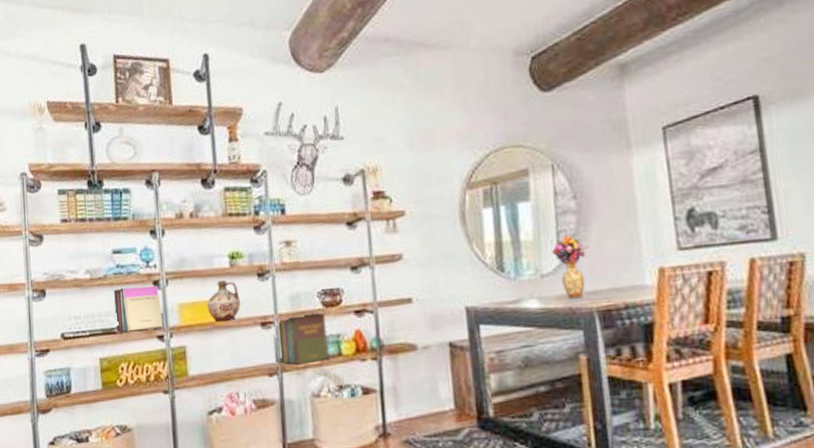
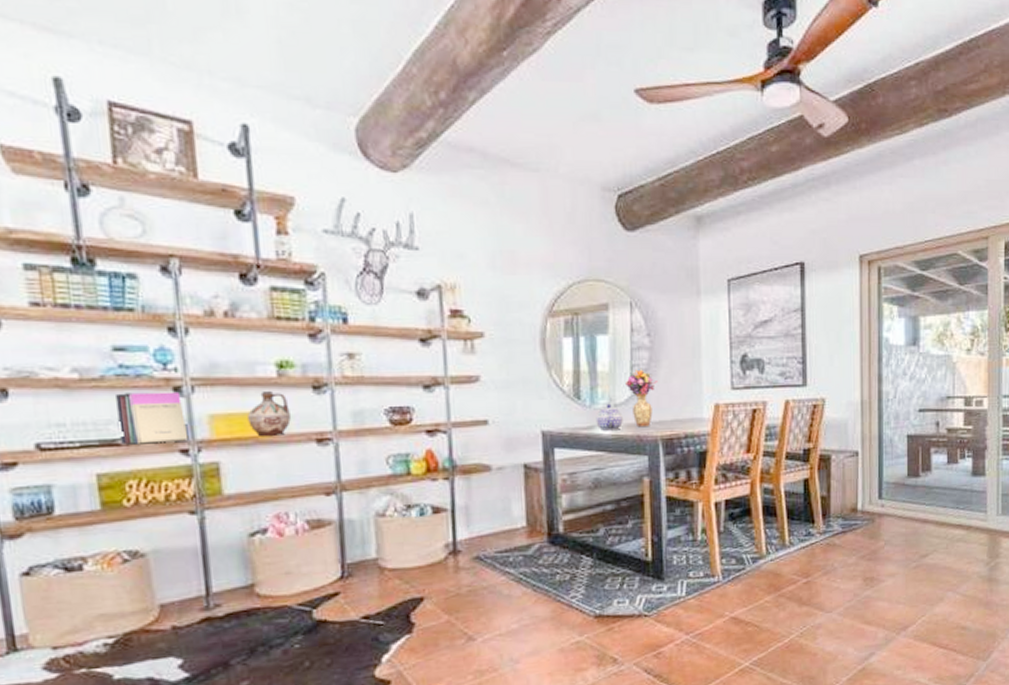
books: present [273,312,328,365] -> none [331,429,396,484]
teapot: none [521,274,552,304] -> present [595,403,623,431]

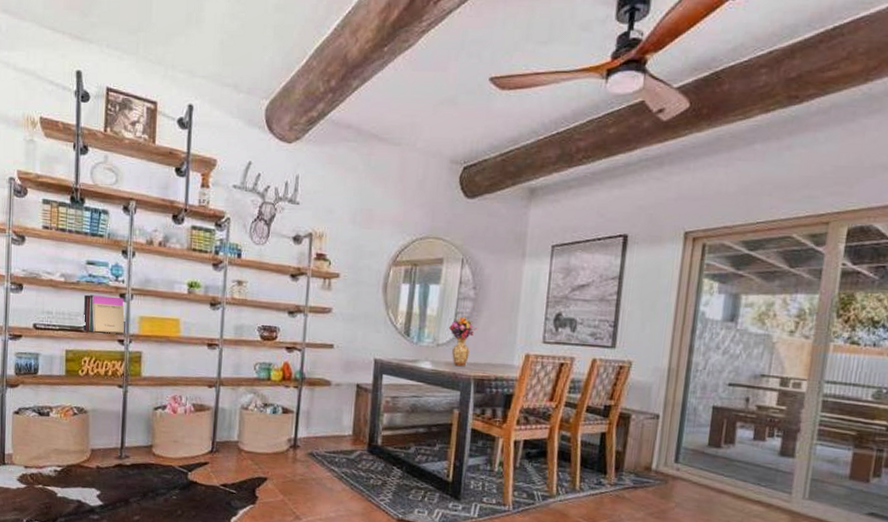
ceramic jug: present [248,392,291,437] -> none [164,304,193,338]
teapot: present [595,403,623,431] -> none [419,343,443,366]

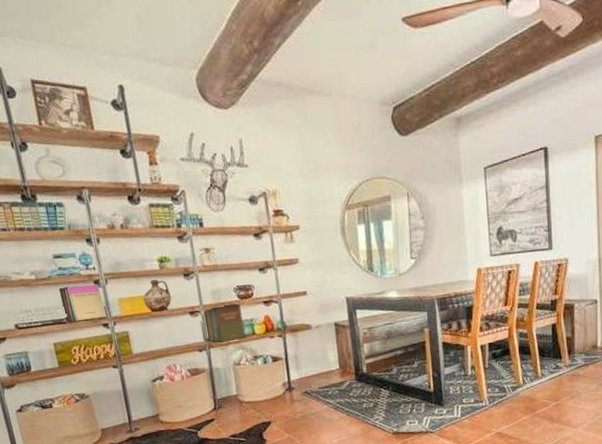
ceramic jug: none [164,304,193,338] -> present [143,280,172,313]
books: none [215,342,261,383] -> present [200,303,245,343]
flower arrangement: present [449,315,478,367] -> none [407,244,432,291]

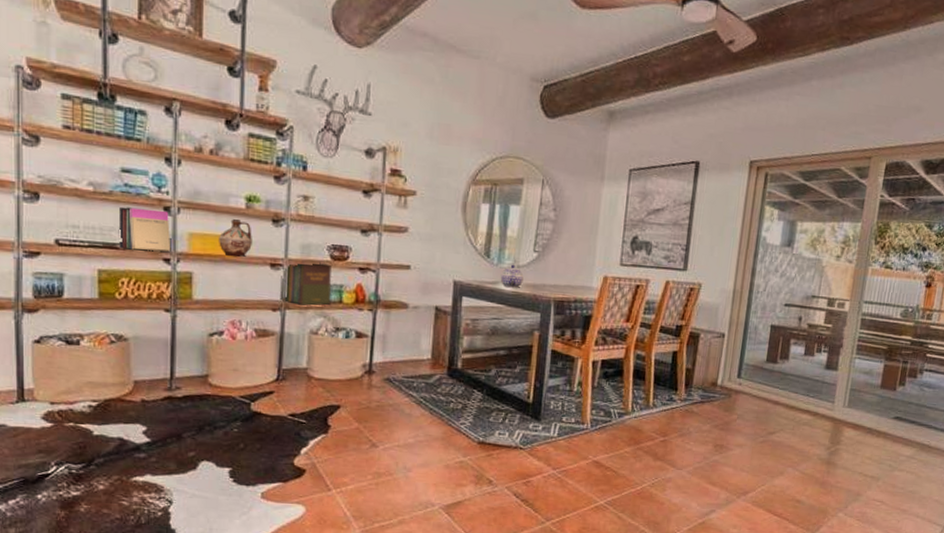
teapot: none [385,273,407,295] -> present [500,264,524,288]

